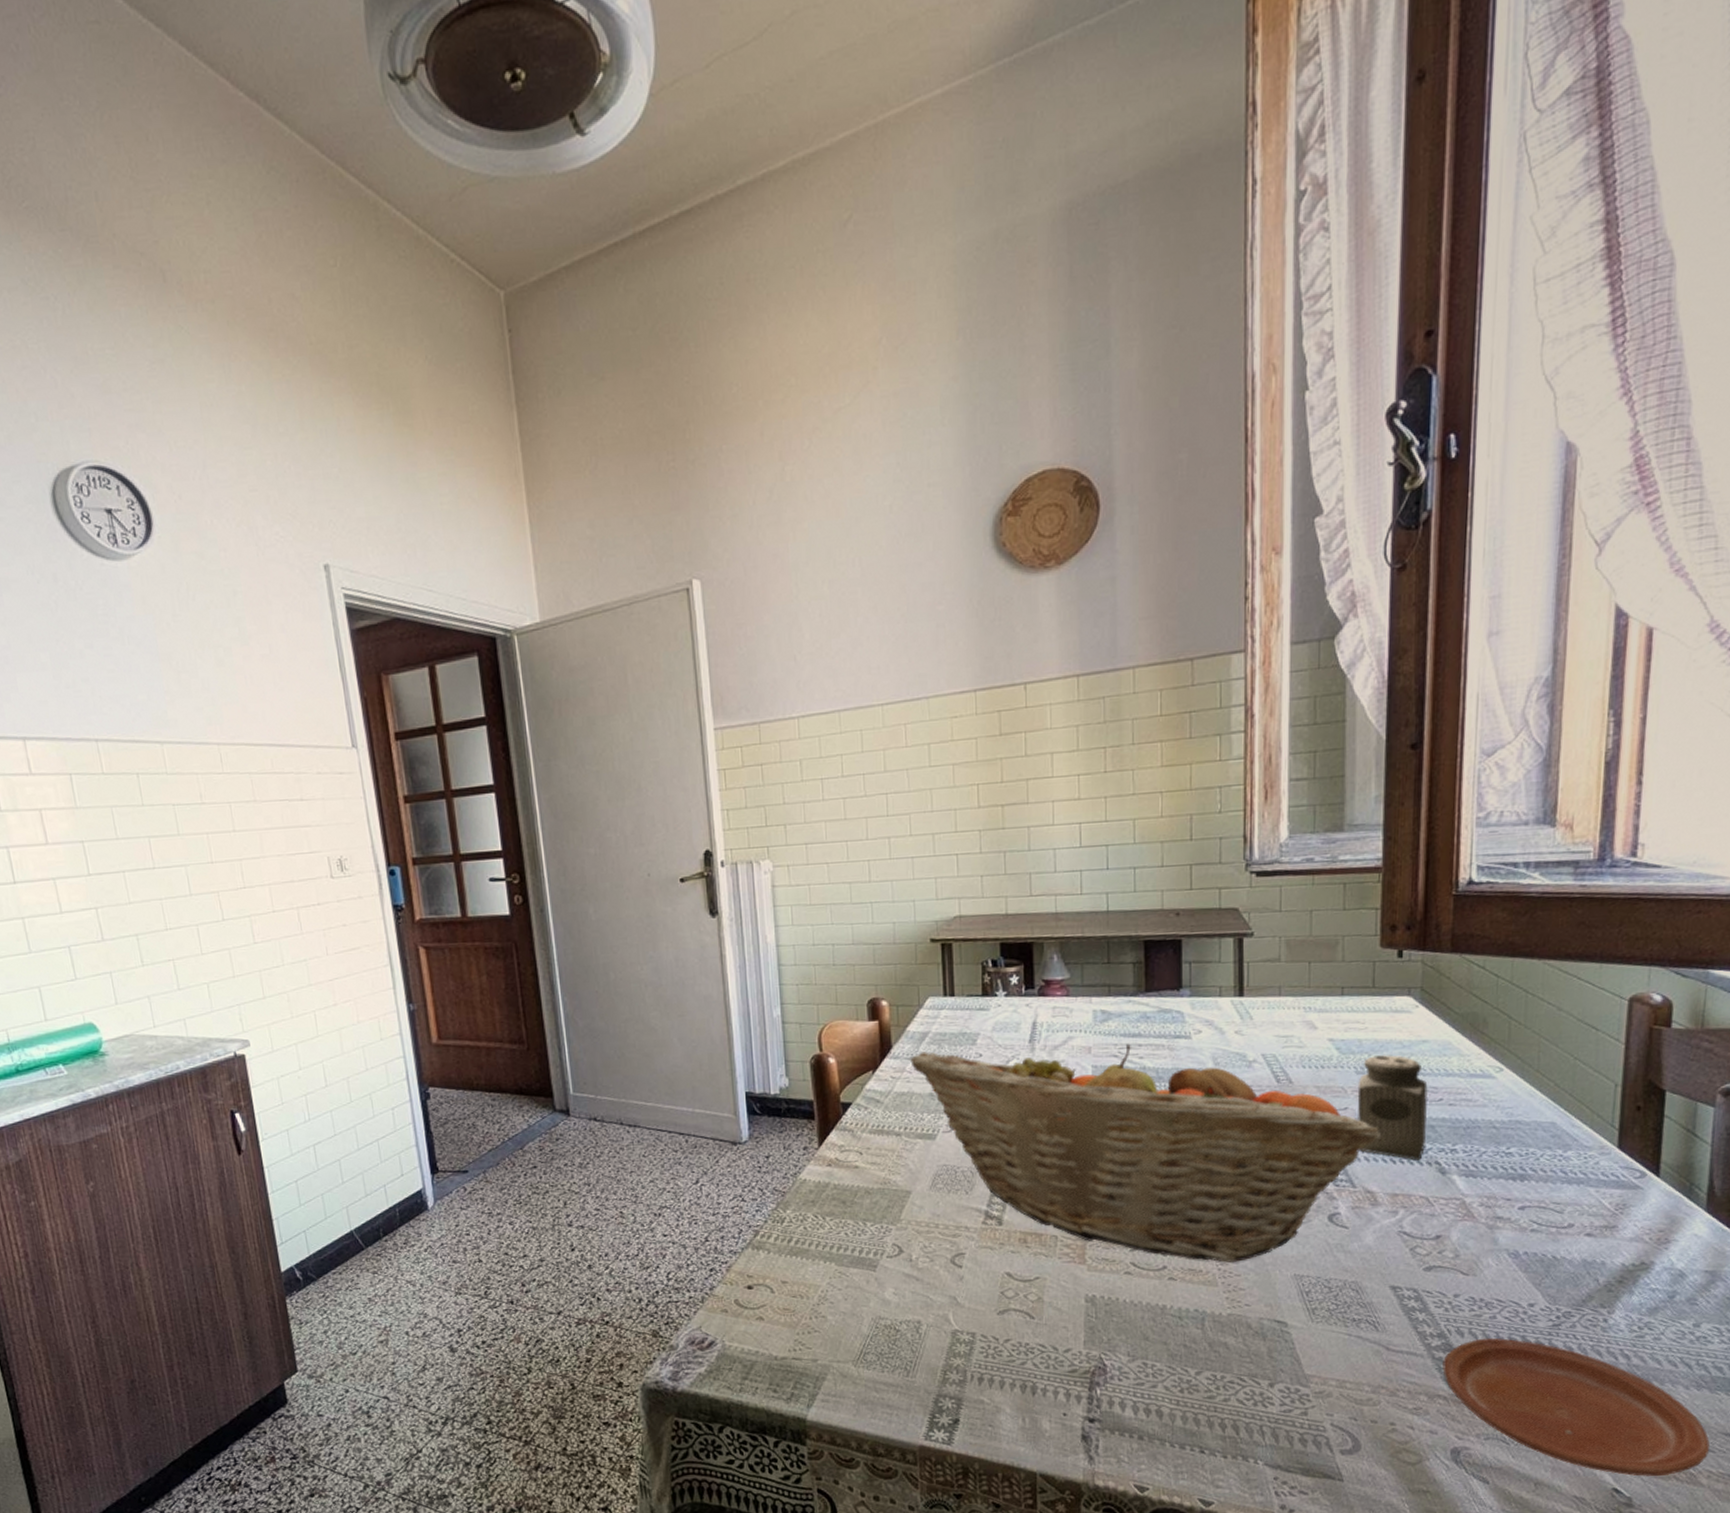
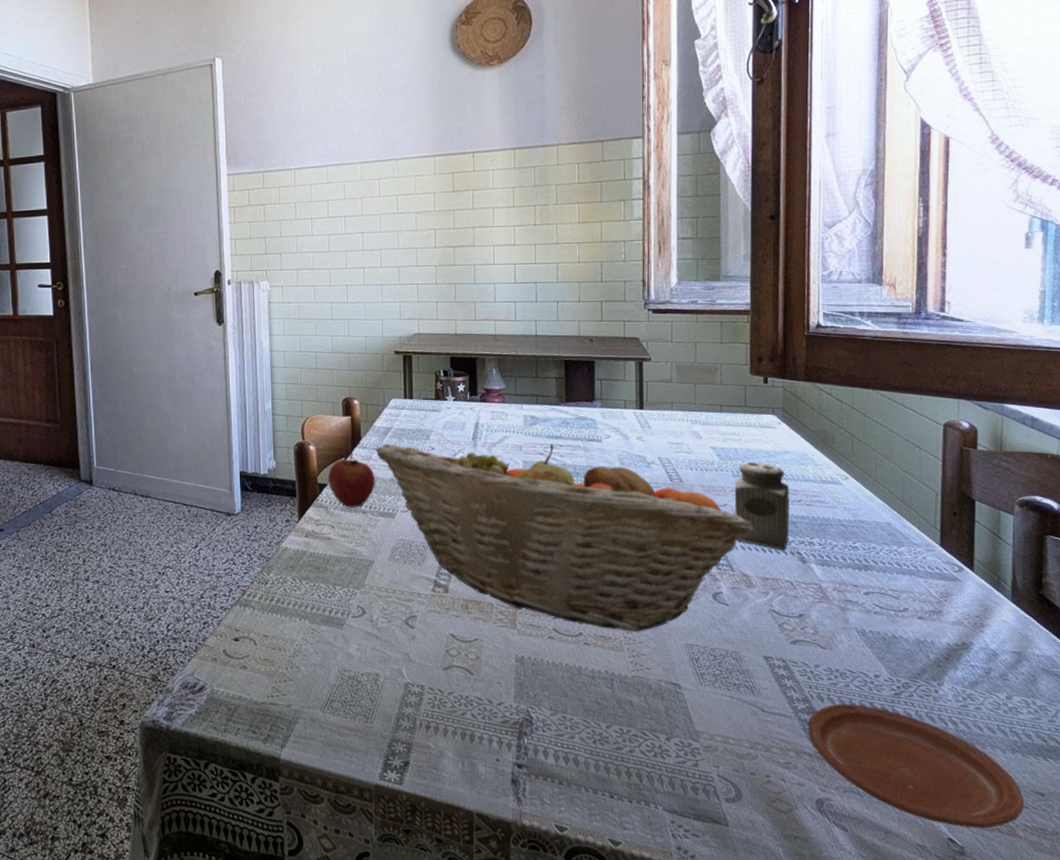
apple: none [853,1064,910,1130] -> present [328,452,375,508]

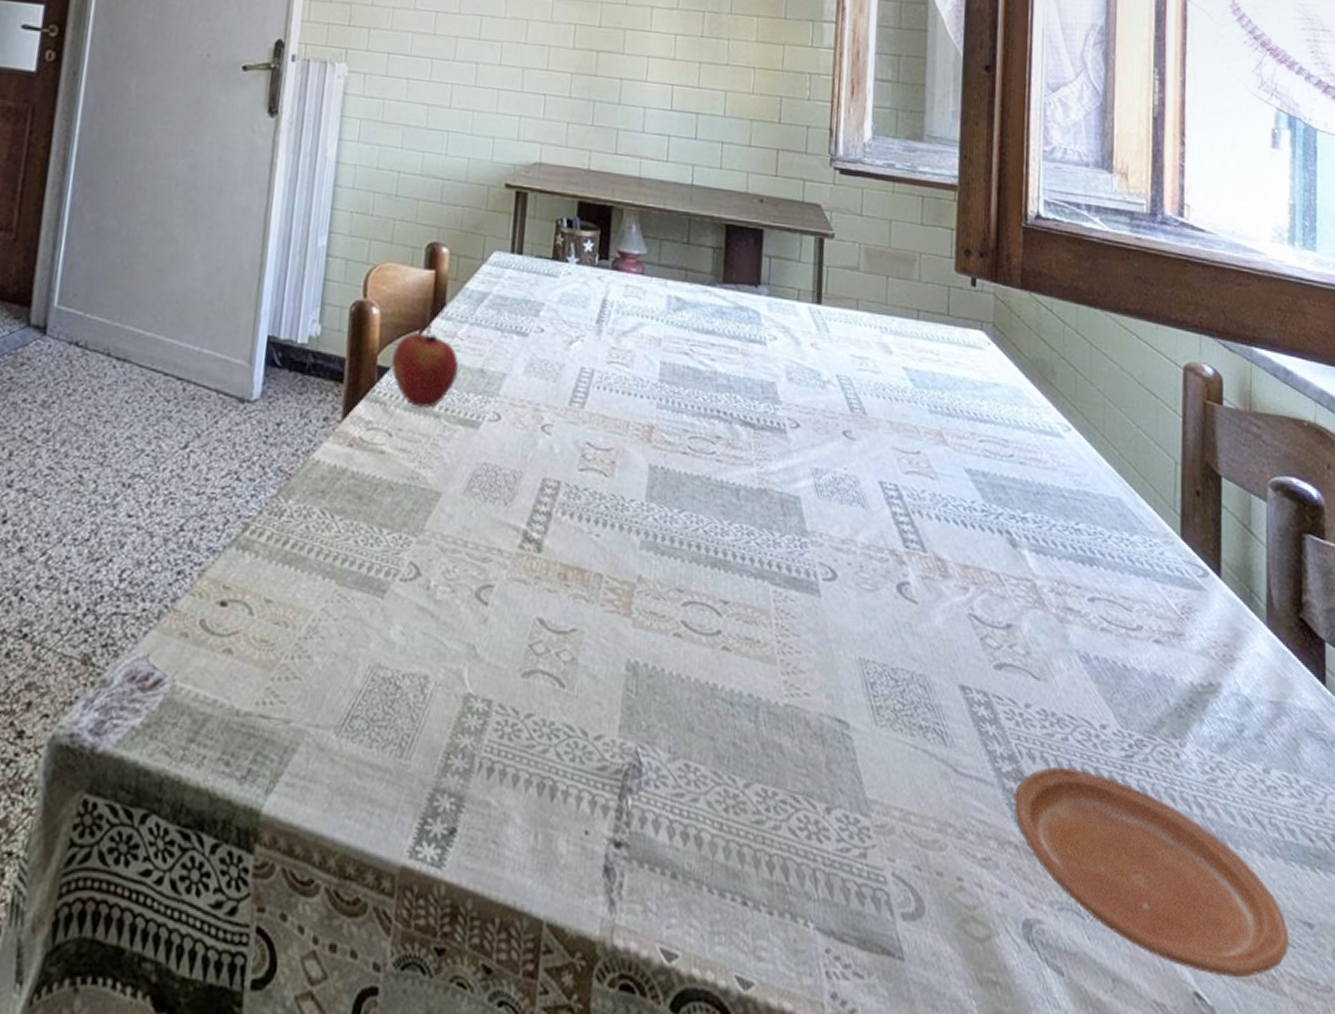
fruit basket: present [375,444,754,631] -> none [462,316,954,634]
salt shaker: present [734,461,791,550] -> none [930,393,1000,526]

